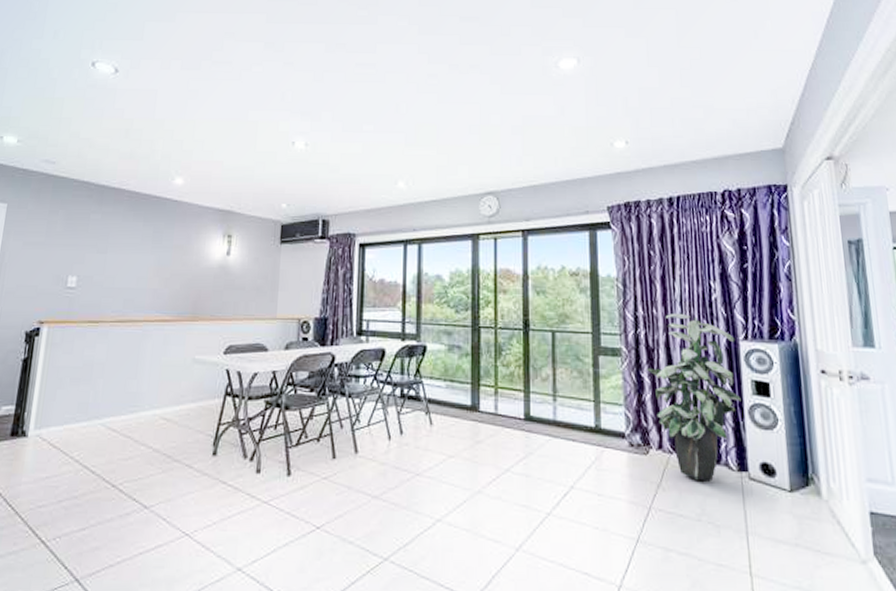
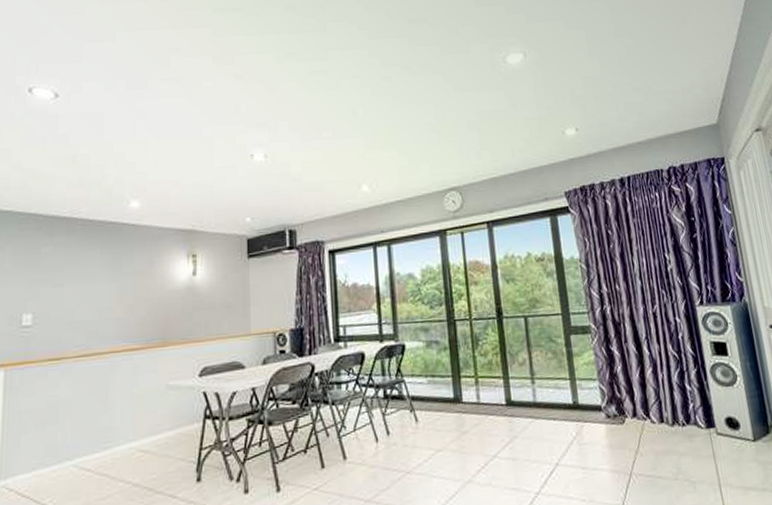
indoor plant: present [646,313,741,480] -> none [614,286,703,442]

